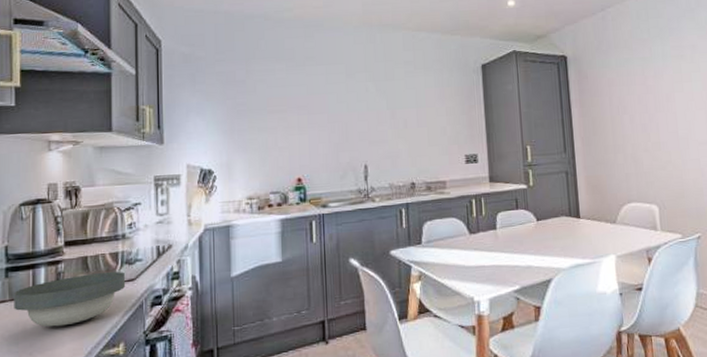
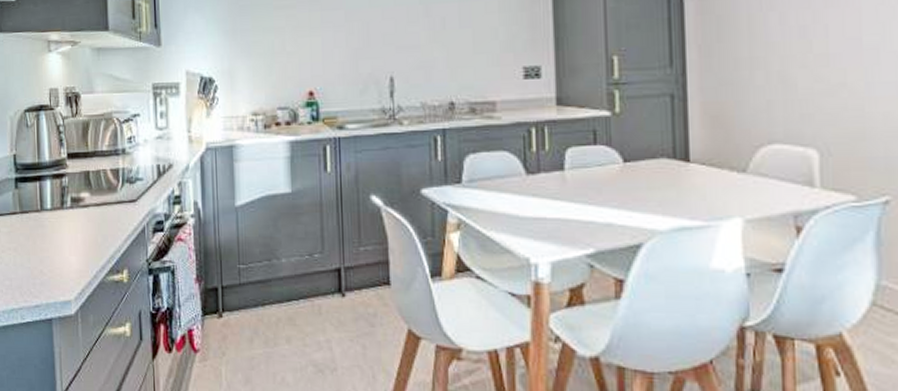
bowl: present [14,271,126,327] -> none [24,189,128,245]

